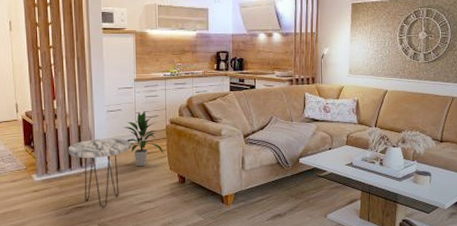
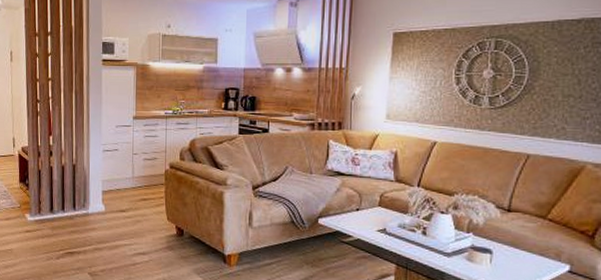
side table: present [68,139,131,207] -> none [62,180,127,255]
indoor plant: present [123,111,164,166] -> none [119,153,162,213]

